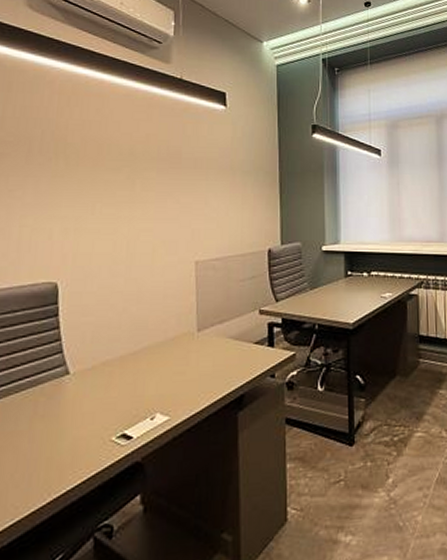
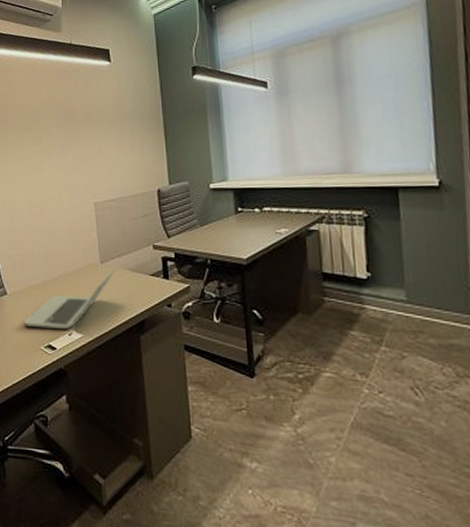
laptop: none [90,331,220,414] -> present [24,264,119,329]

